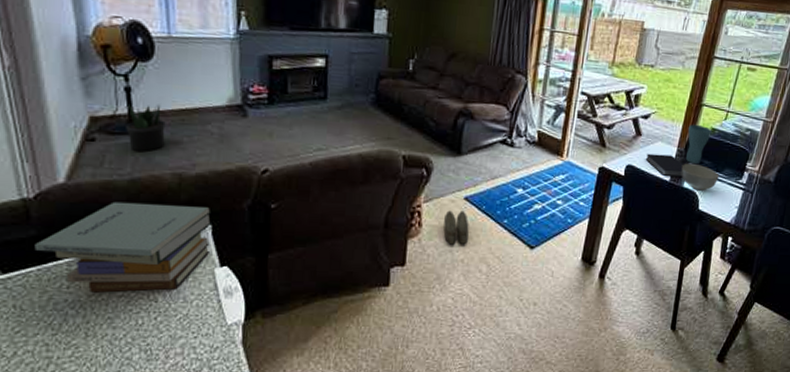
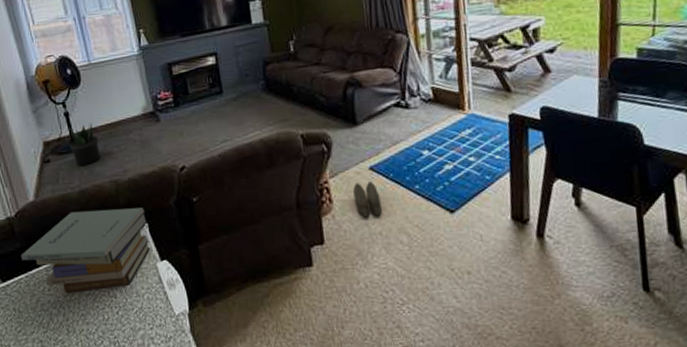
book: present [645,153,683,177] -> none [561,87,614,114]
bowl: present [681,163,719,191] -> none [609,92,662,123]
vase: present [686,124,713,165] -> none [606,47,640,94]

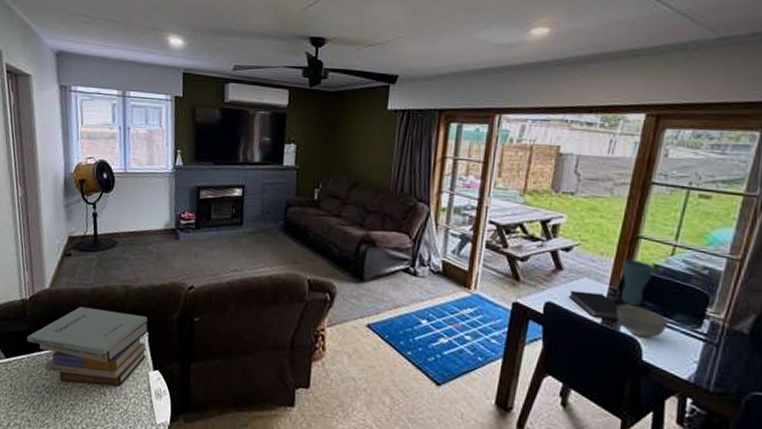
planter: present [68,122,101,167] -> none [91,226,119,267]
slippers: present [353,181,382,218] -> none [346,336,372,373]
book: none [561,87,614,114] -> present [568,290,619,320]
vase: none [606,47,640,94] -> present [621,259,656,307]
bowl: none [609,92,662,123] -> present [615,303,668,338]

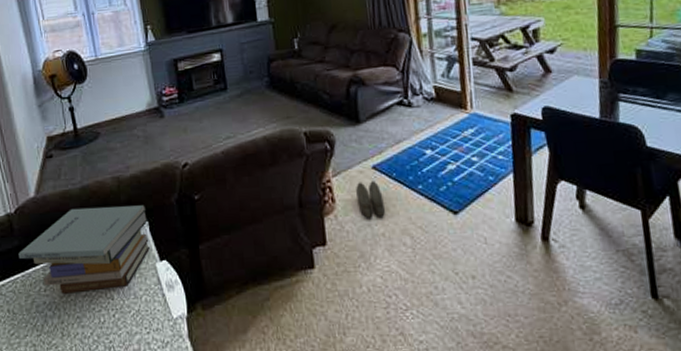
slippers: none [346,336,372,373] -> present [356,181,385,218]
book: present [568,290,619,320] -> none [563,88,615,114]
bowl: present [615,303,668,338] -> none [610,93,663,124]
vase: present [621,259,656,307] -> none [605,48,639,95]

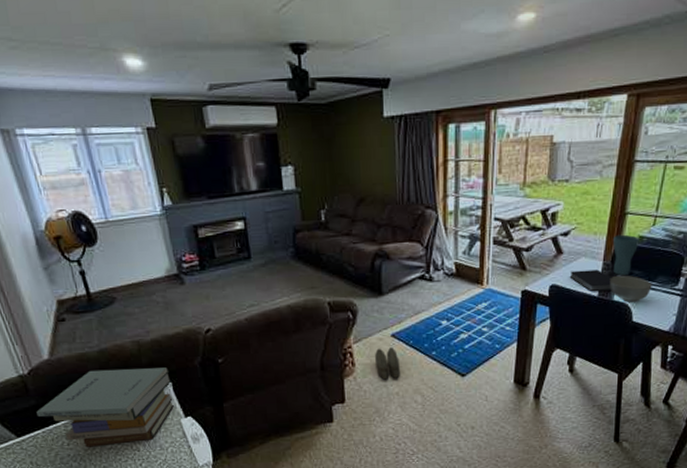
book: none [563,88,615,114] -> present [569,269,612,292]
vase: none [605,48,639,95] -> present [612,234,641,276]
bowl: none [610,93,663,124] -> present [609,275,652,302]

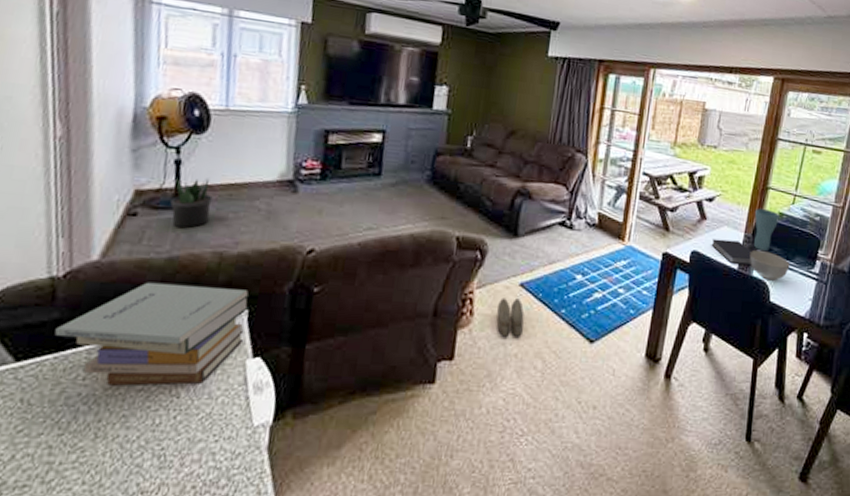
planter: none [84,282,121,326] -> present [170,176,213,229]

